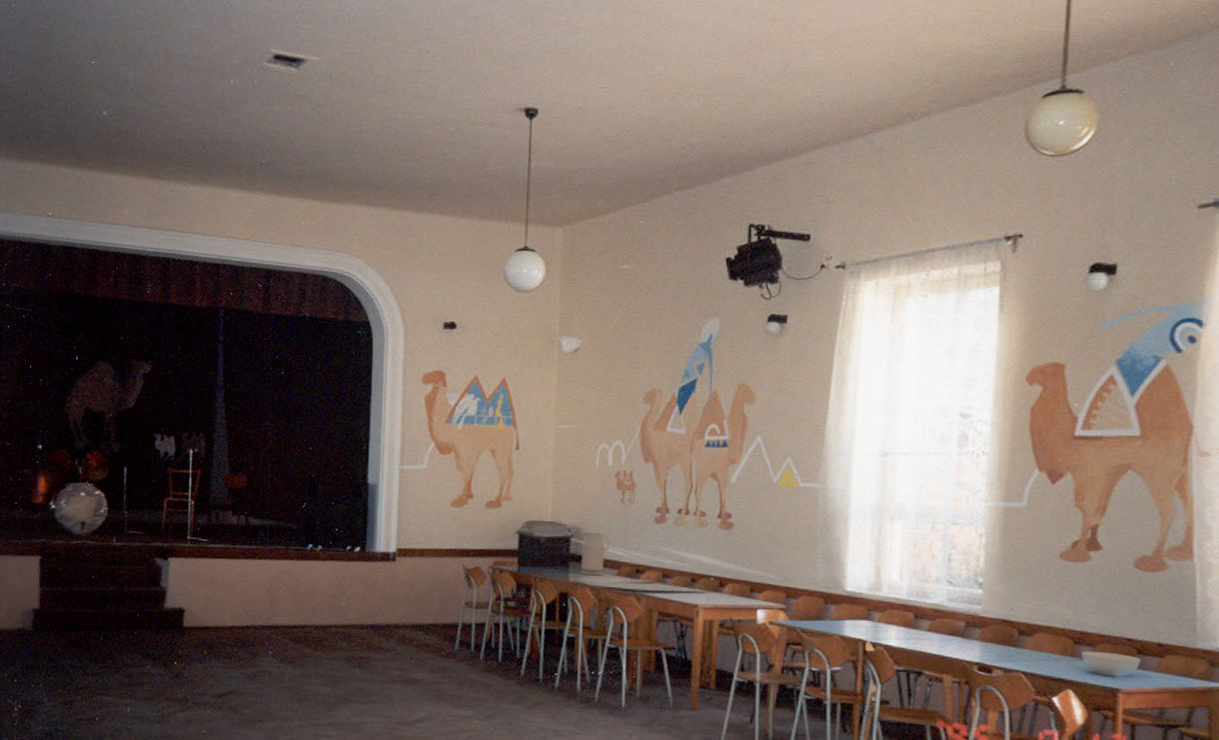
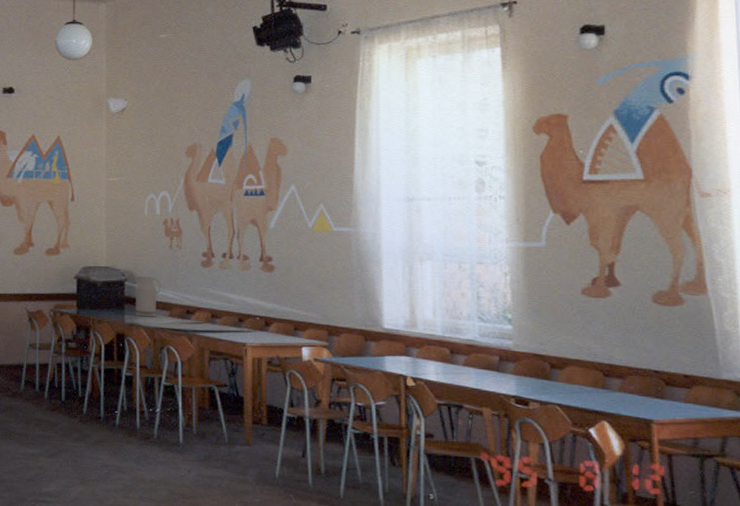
bowl: present [1080,650,1142,677] -> none [611,383,670,408]

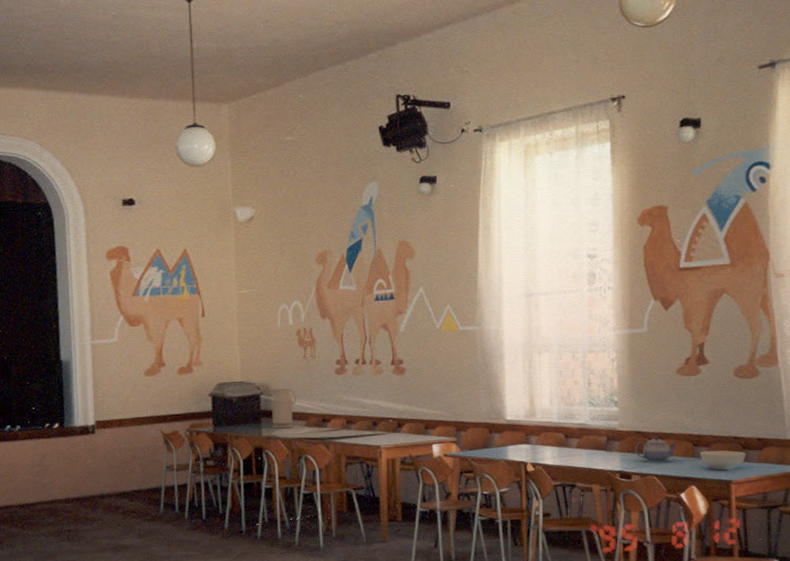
teapot: none [533,360,584,392] -> present [635,435,677,463]
bowl: none [611,383,670,408] -> present [699,450,746,471]

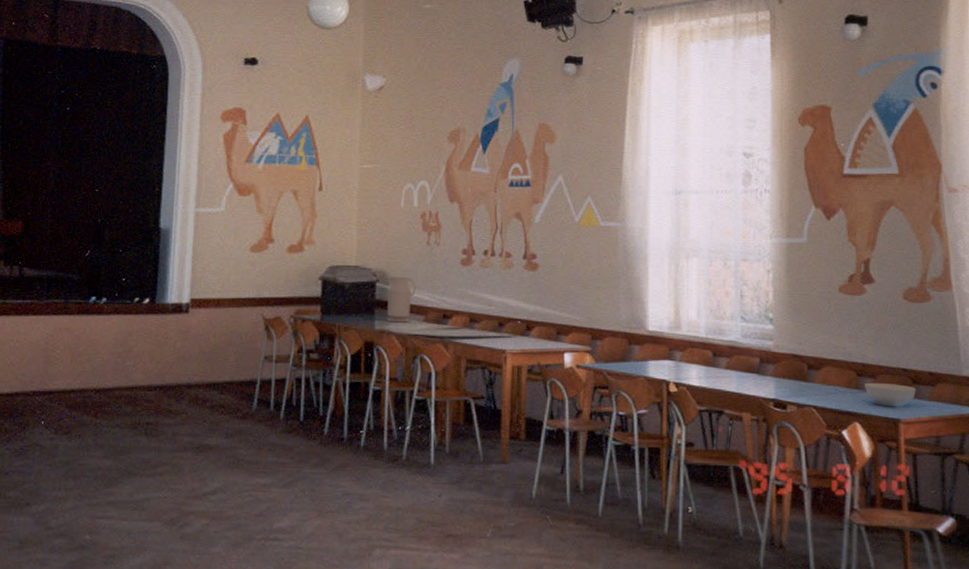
teapot: present [635,435,677,463] -> none [792,361,839,393]

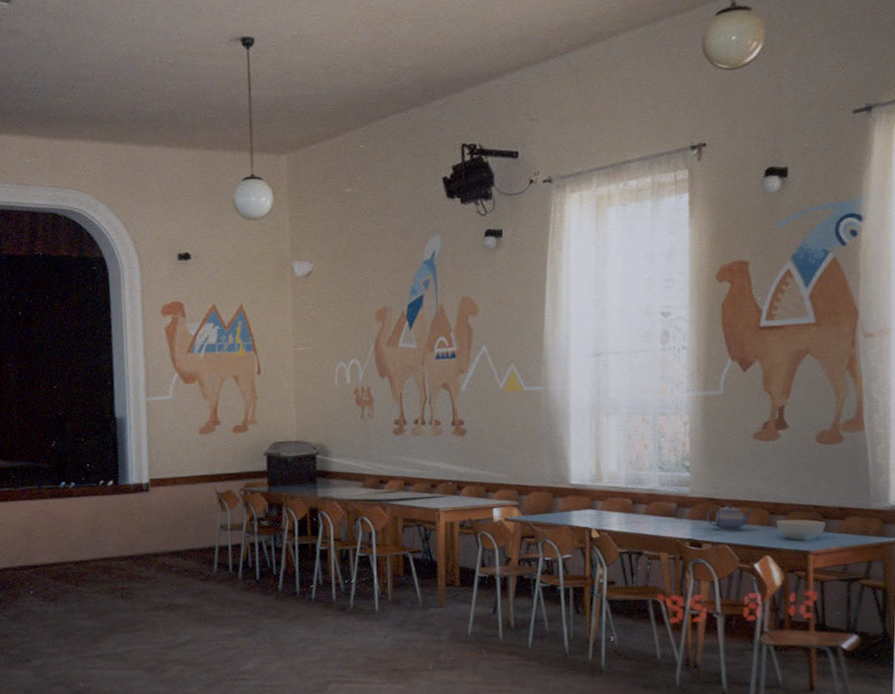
water jug: present [387,276,416,323] -> none [327,447,354,490]
teapot: none [792,361,839,393] -> present [707,503,752,532]

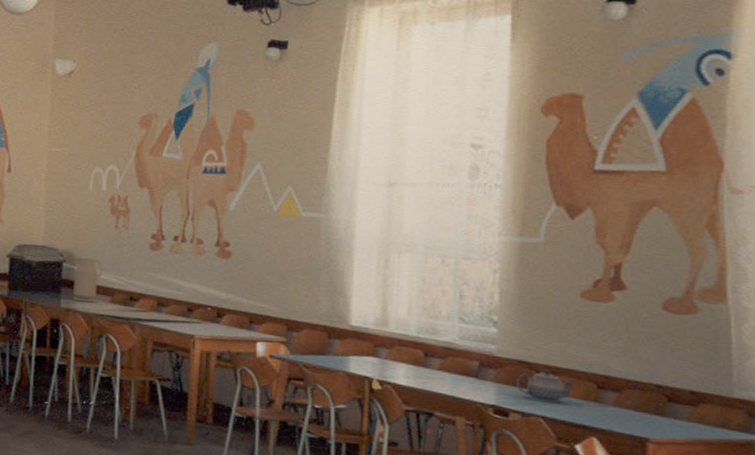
water jug: none [327,447,354,490] -> present [73,256,103,303]
bowl: present [775,519,826,541] -> none [605,396,673,426]

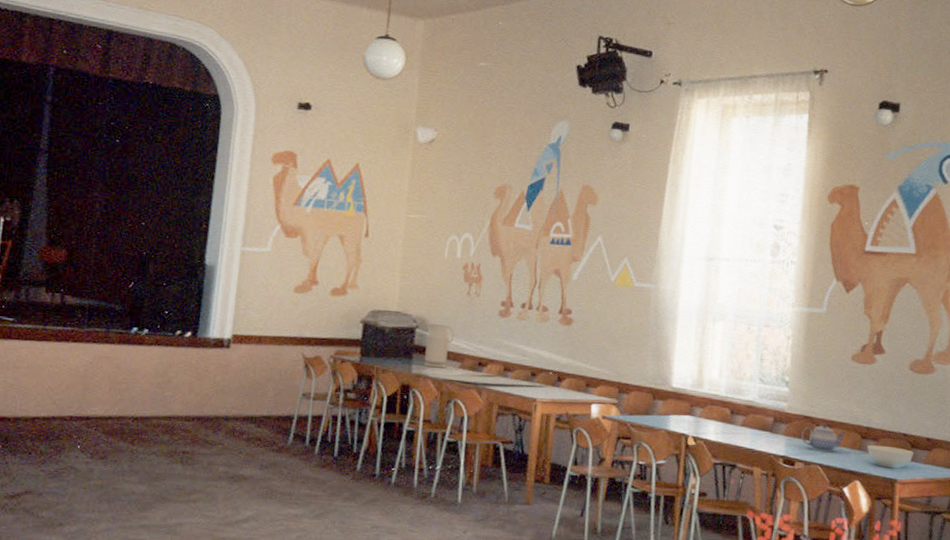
bowl: none [605,396,673,426] -> present [866,444,914,469]

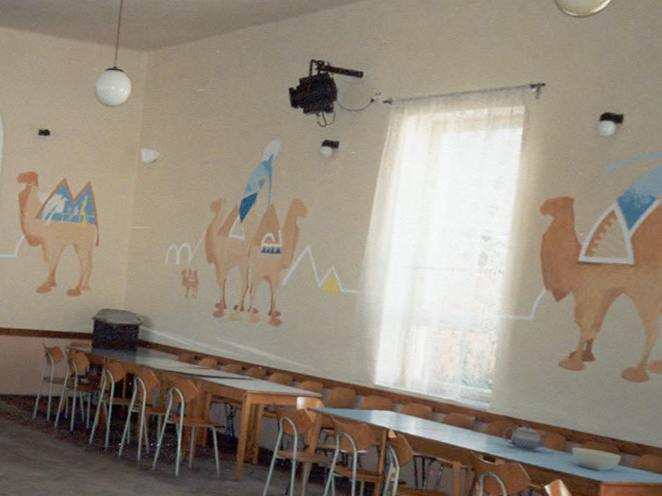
water jug: present [424,322,455,368] -> none [147,320,174,361]

